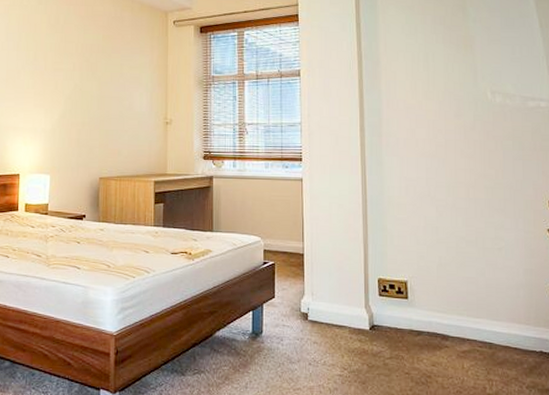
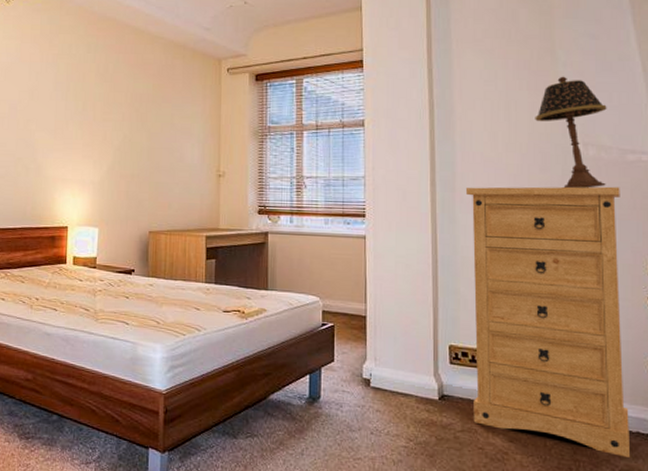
dresser: none [391,130,536,375] -> present [465,186,631,457]
table lamp: none [450,31,511,133] -> present [535,76,607,189]

